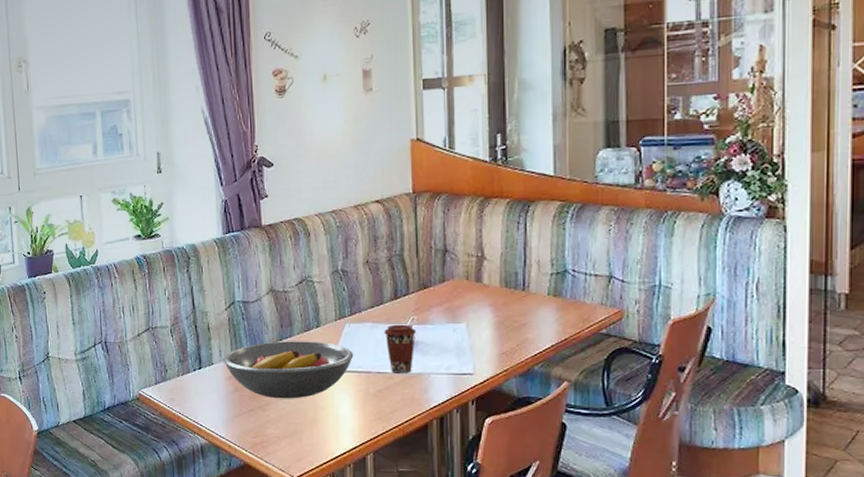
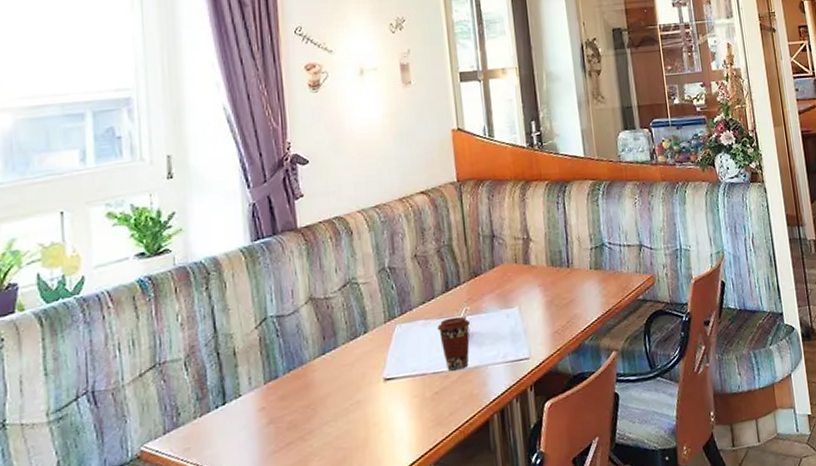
fruit bowl: present [224,341,354,399] -> none [254,348,407,425]

